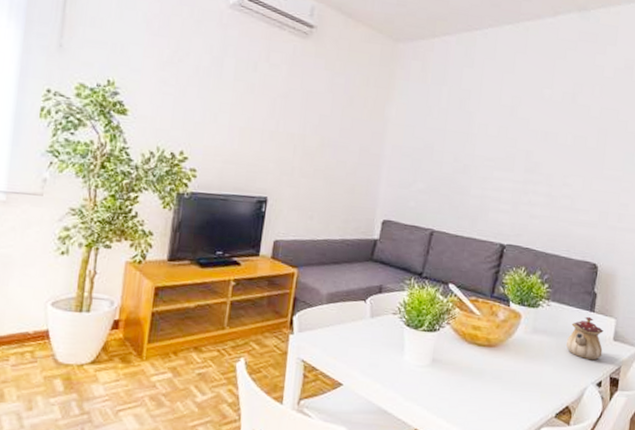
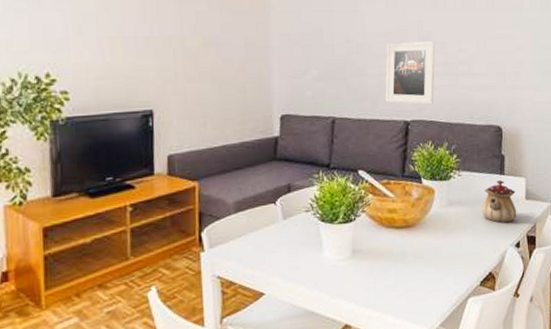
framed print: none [484,167,541,232] -> present [385,42,436,105]

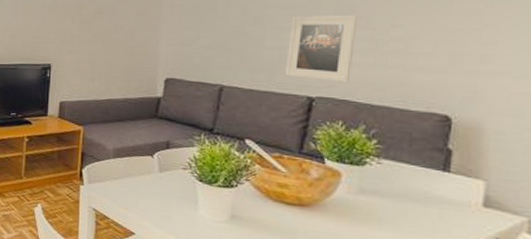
teapot: present [481,179,517,223] -> none [407,177,467,229]

